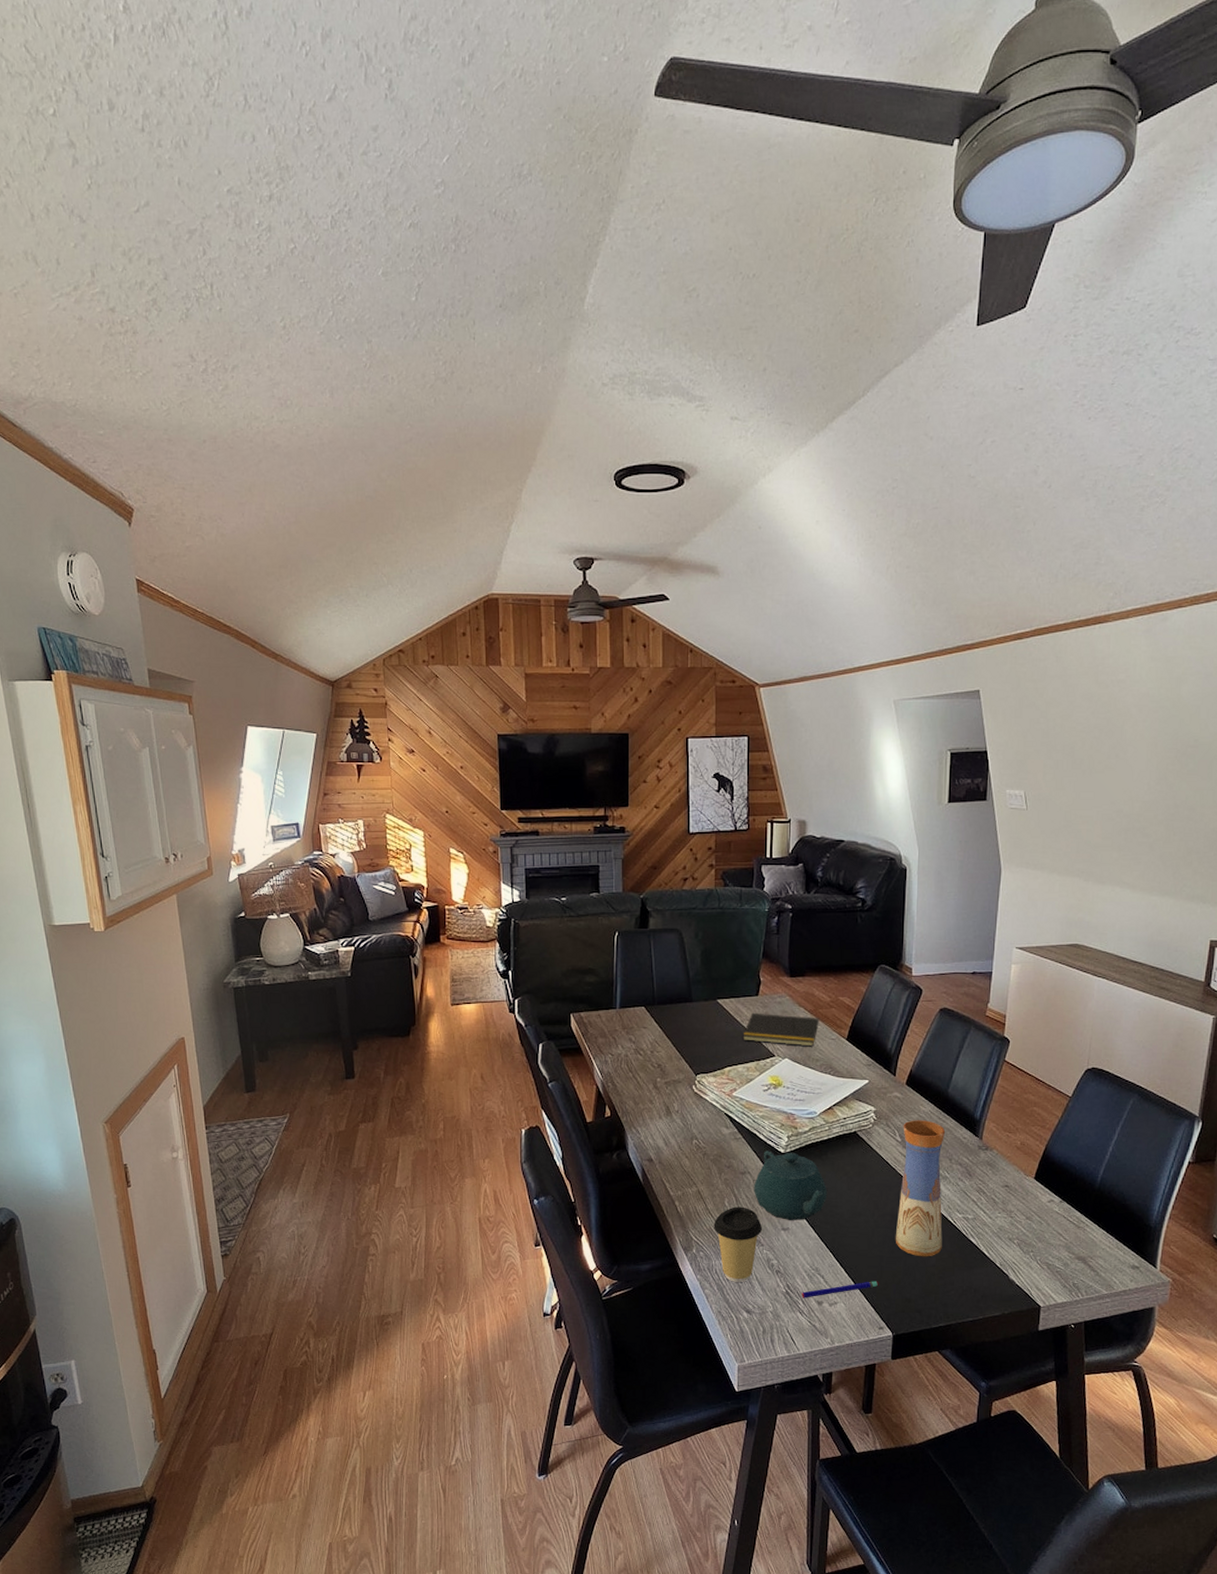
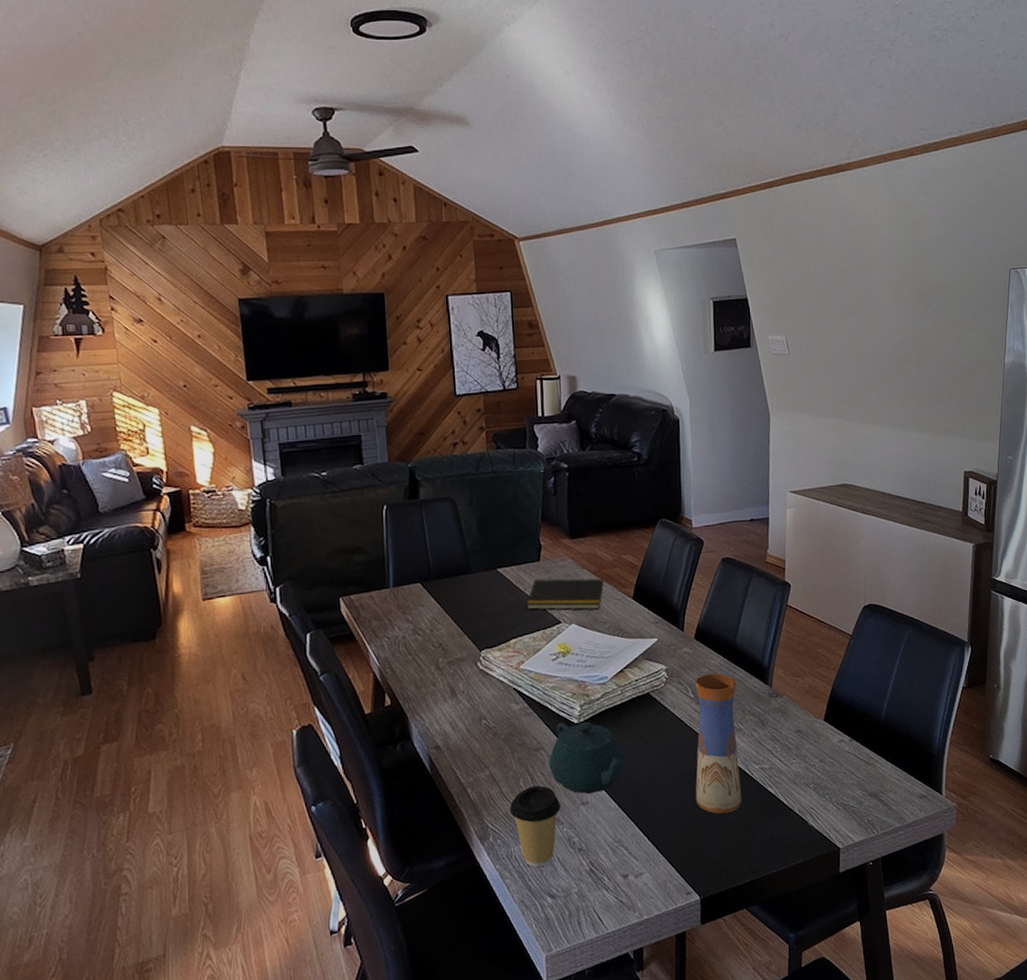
pen: present [801,1281,879,1298] -> none [606,845,683,874]

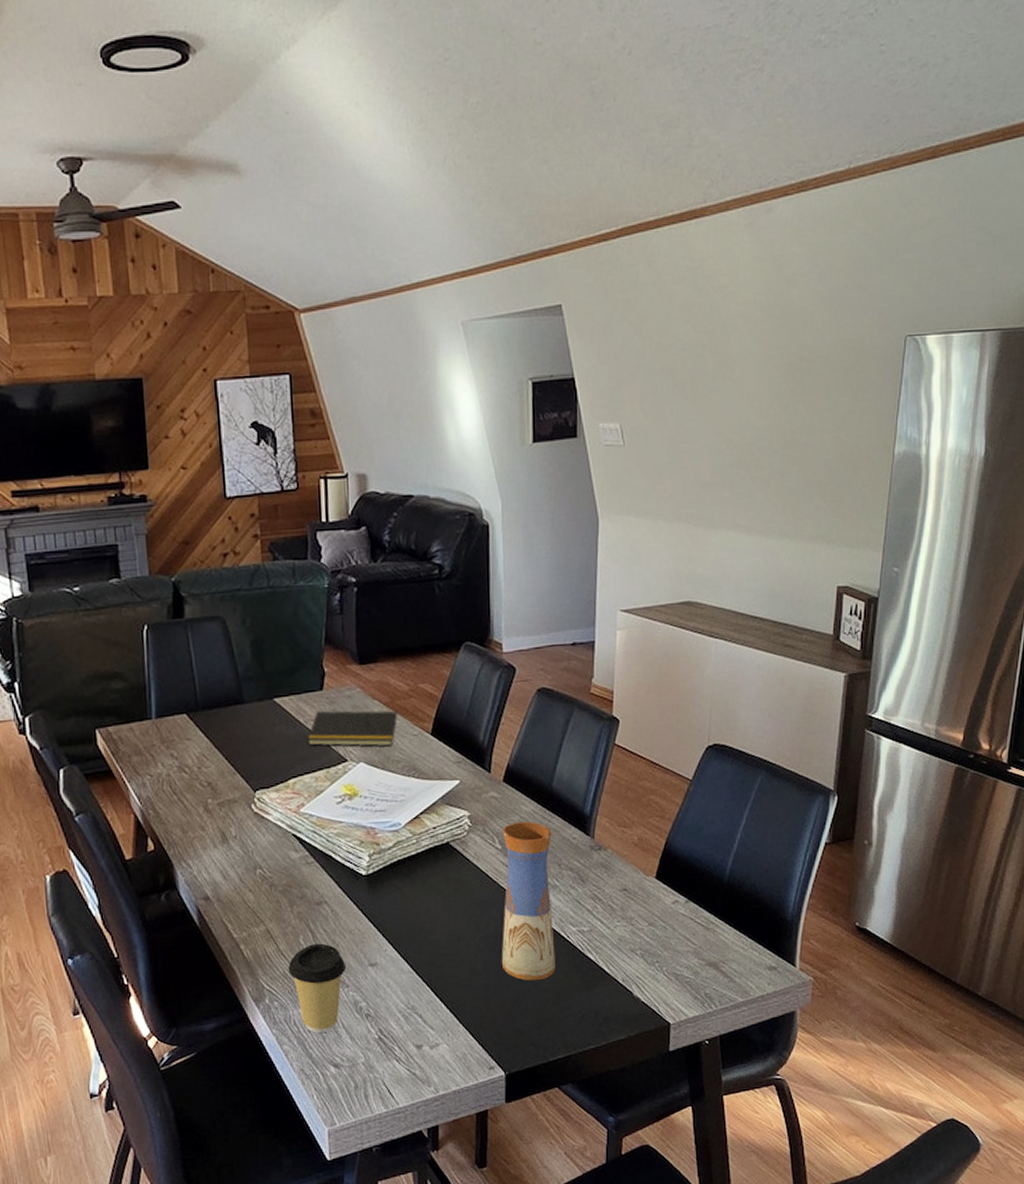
teapot: present [549,721,625,794] -> none [333,873,420,954]

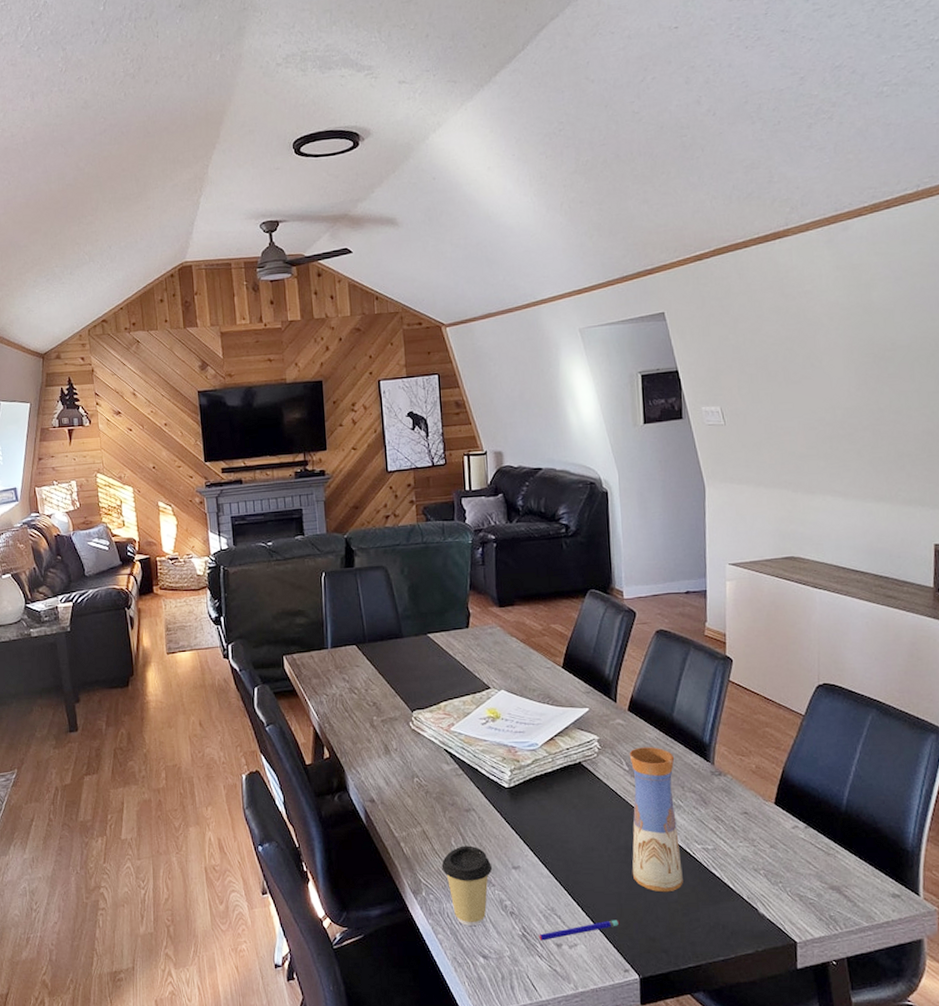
notepad: present [307,710,398,746] -> none [456,645,533,677]
pen: none [397,1014,486,1043] -> present [539,920,620,941]

